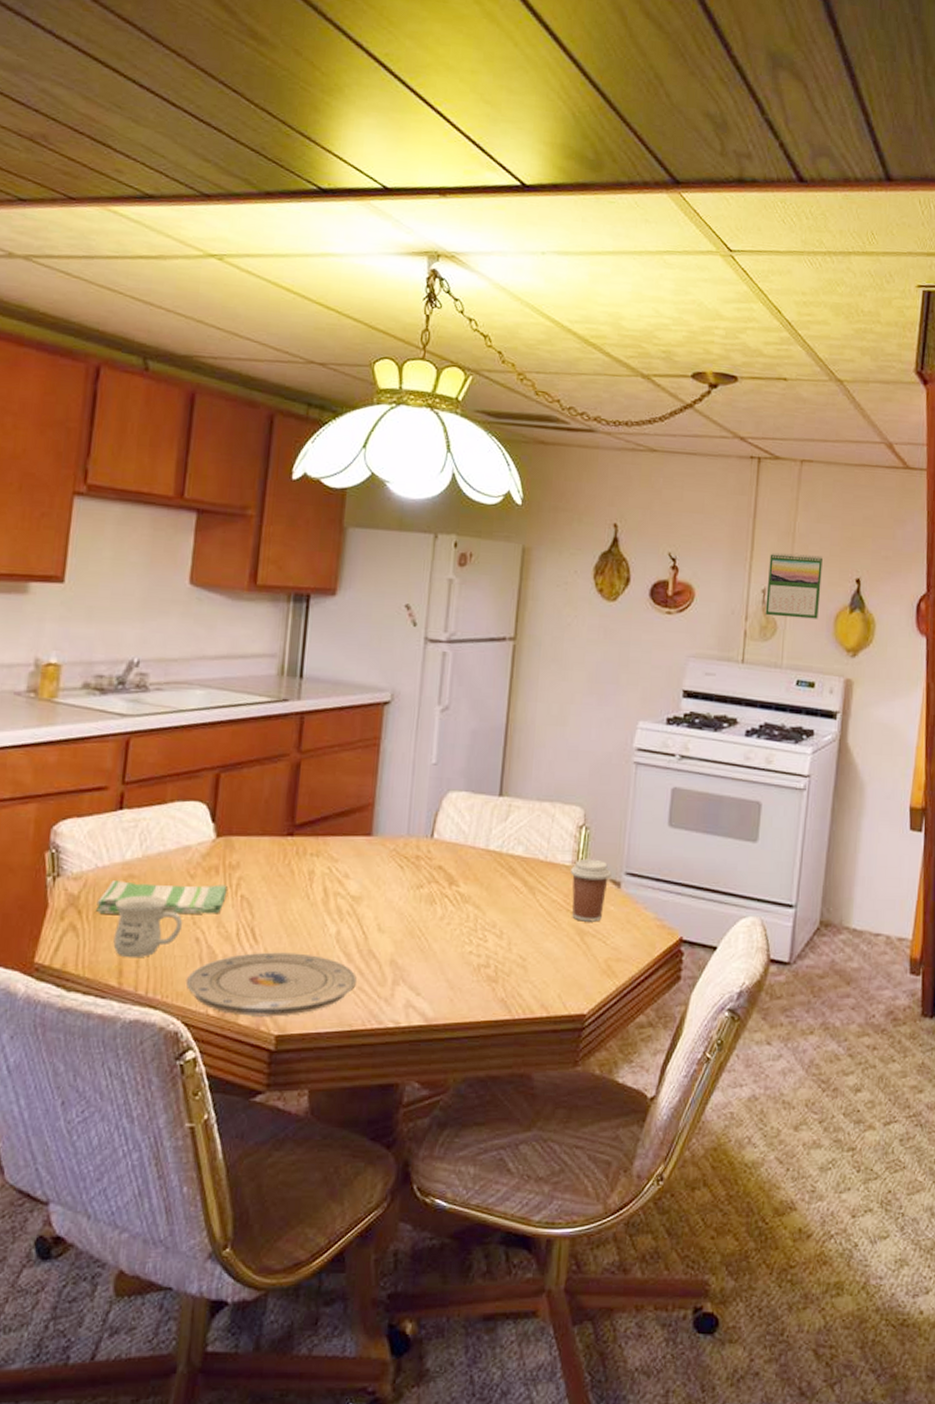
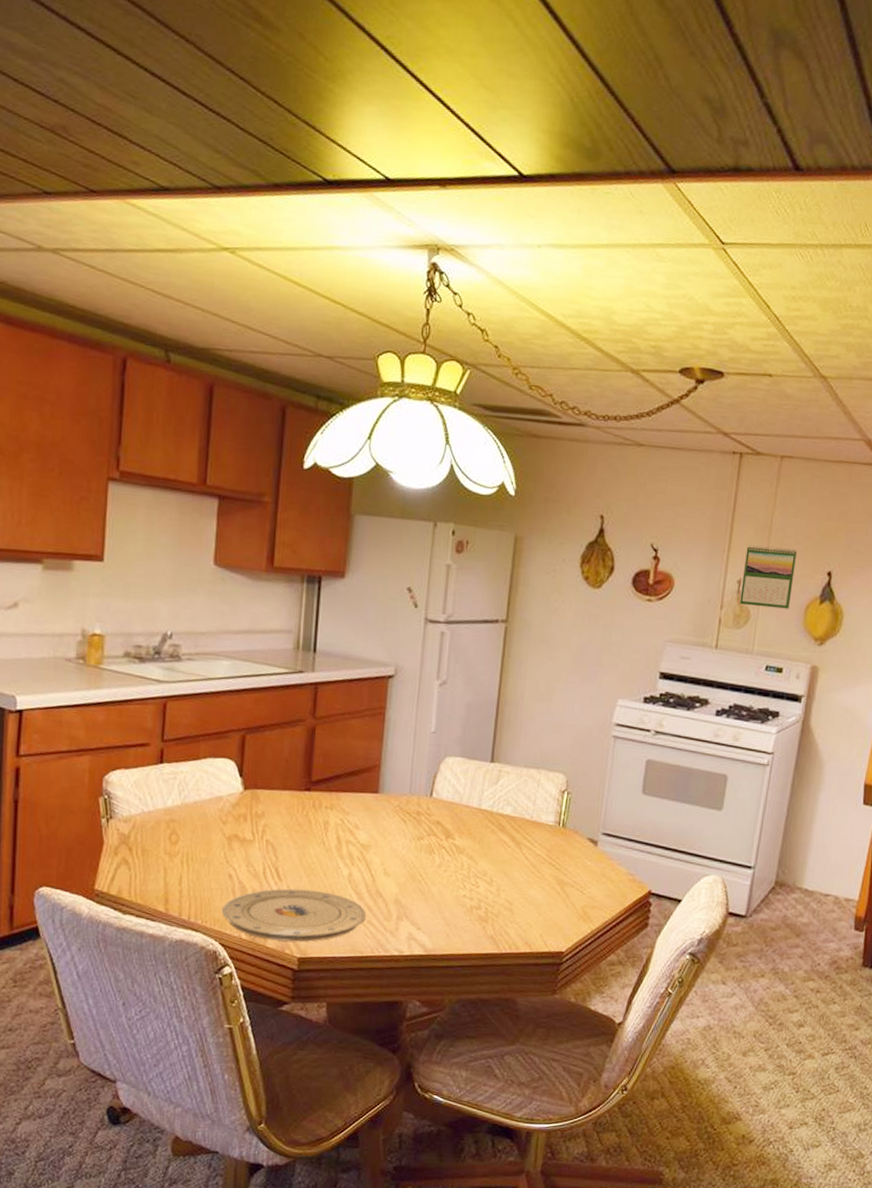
dish towel: present [96,880,228,915] -> none [144,824,255,855]
mug: present [113,895,183,958] -> none [159,836,218,889]
coffee cup: present [569,858,612,922] -> none [552,819,590,874]

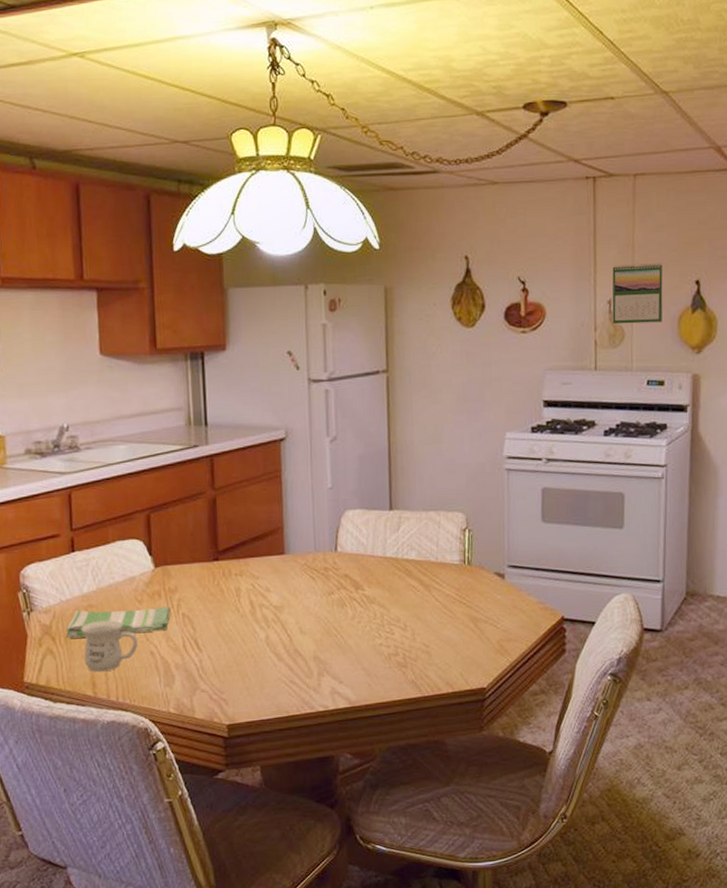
dish towel: none [144,824,255,855] -> present [66,606,170,638]
mug: none [159,836,218,889] -> present [81,620,138,672]
plate: present [221,888,366,942] -> none [147,656,288,711]

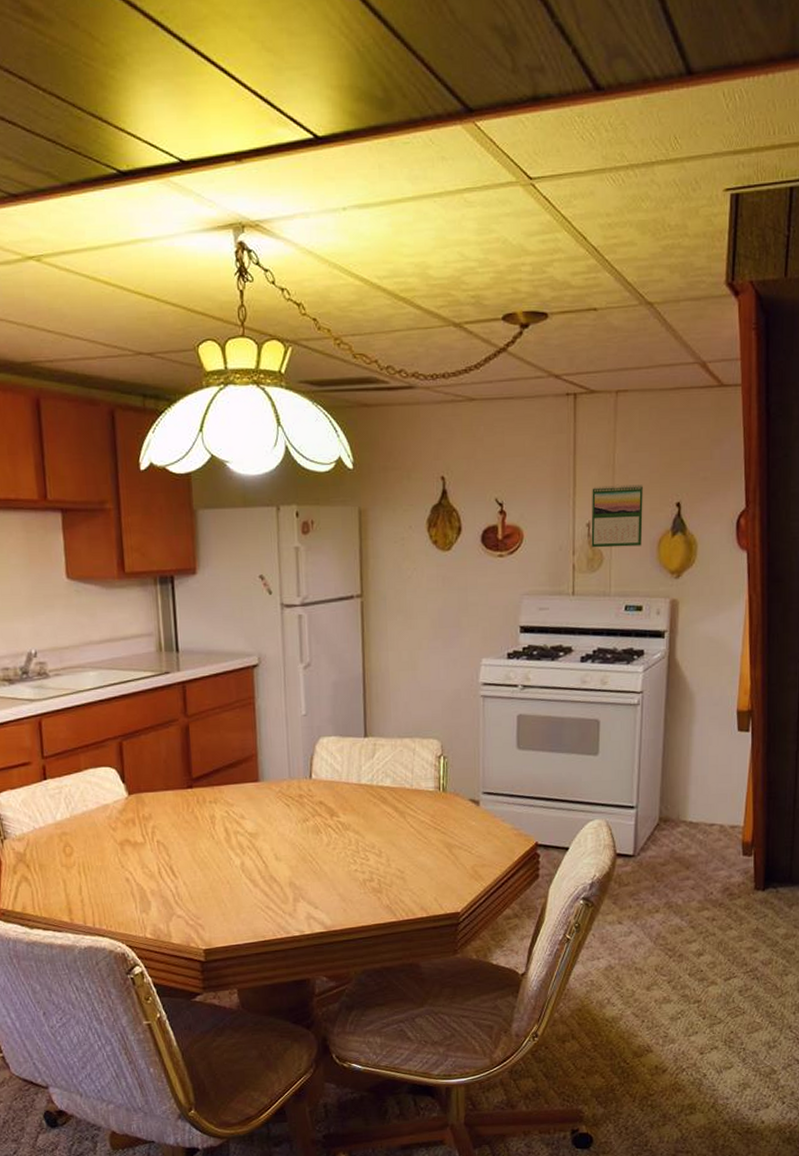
dish towel: present [66,606,170,638] -> none [40,833,145,866]
mug: present [81,620,138,672] -> none [55,847,114,899]

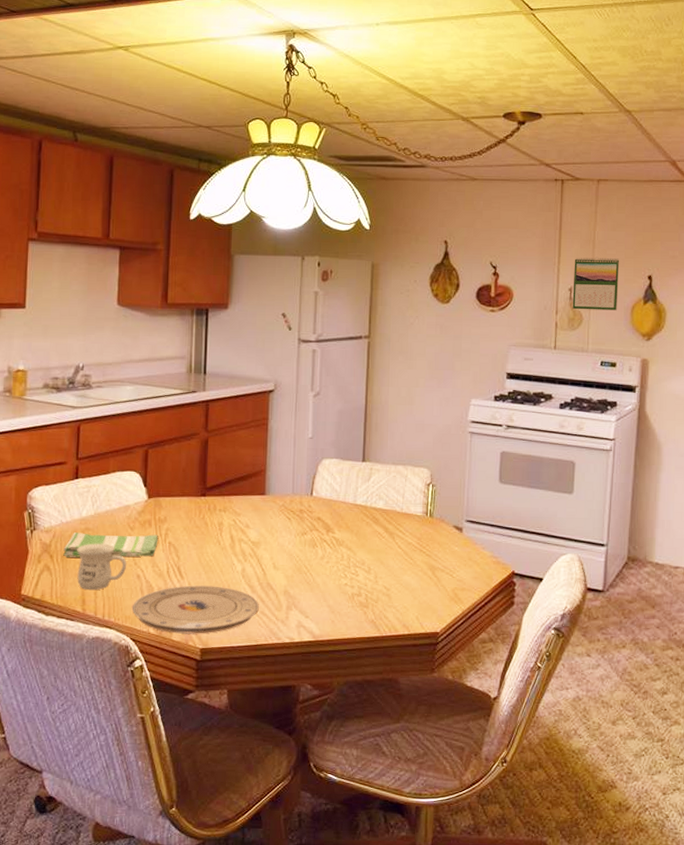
dish towel: none [40,833,145,866] -> present [63,532,158,558]
mug: none [55,847,114,899] -> present [77,543,127,591]
plate: none [124,883,263,936] -> present [131,585,259,634]

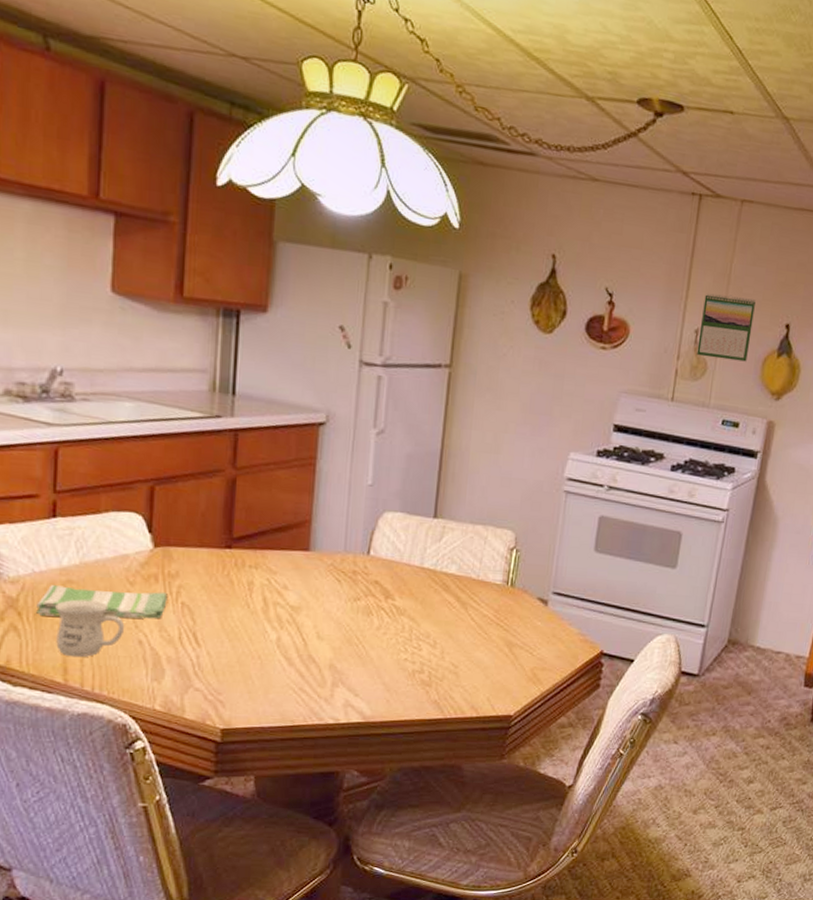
plate: present [131,585,259,634] -> none [131,655,297,712]

